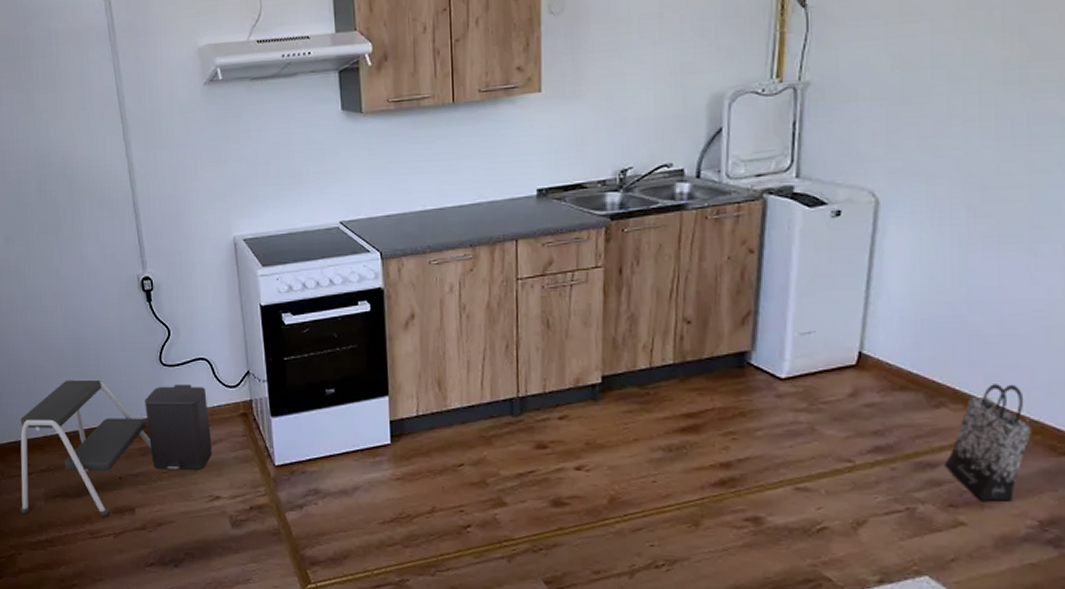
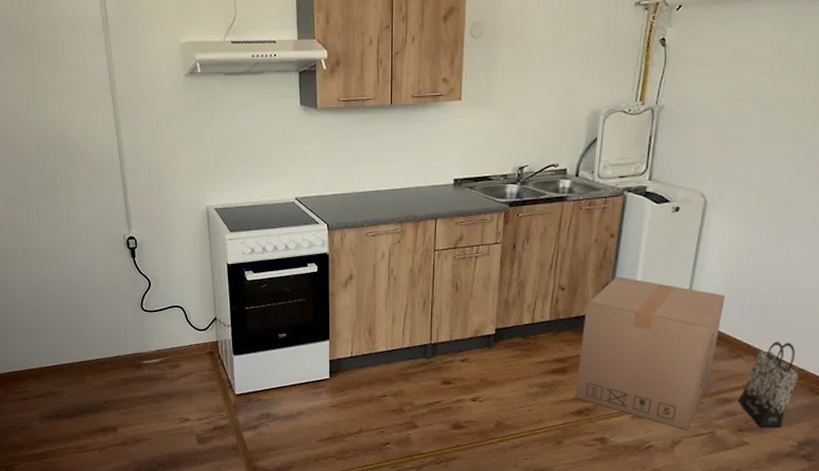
step stool: present [20,379,152,517] -> none [18,321,133,435]
pedal bin: present [145,384,212,470] -> none [127,327,184,397]
cardboard box: none [714,304,915,505] -> present [575,276,725,430]

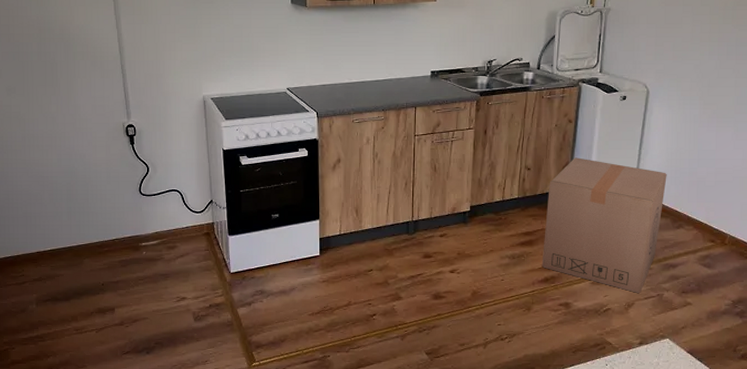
shopping bag: present [738,342,800,428] -> none [681,213,731,290]

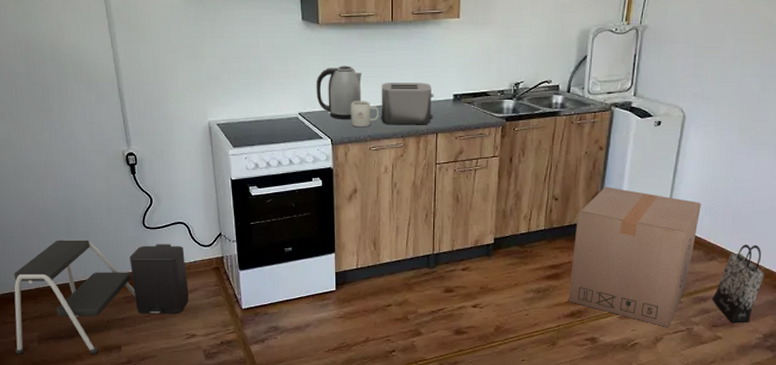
step stool: none [14,206,131,316] -> present [14,240,136,355]
pedal bin: none [126,210,180,277] -> present [129,244,189,314]
kettle: none [303,45,346,94] -> present [316,65,362,119]
mug: none [334,77,362,102] -> present [350,101,380,128]
toaster: none [362,60,413,99] -> present [380,83,434,125]
shopping bag: none [681,213,731,290] -> present [712,244,765,323]

